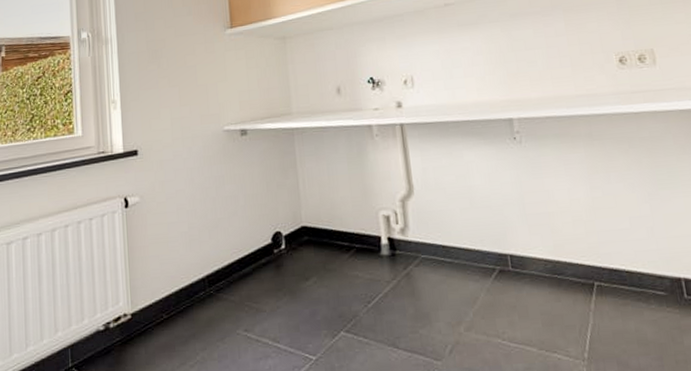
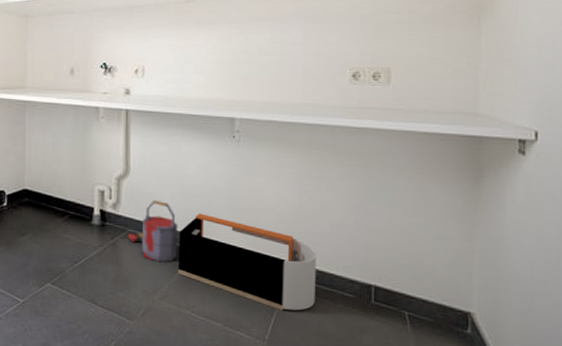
bucket: none [421,217,478,288] -> present [127,199,178,263]
storage bin: none [475,226,628,322] -> present [177,213,317,311]

